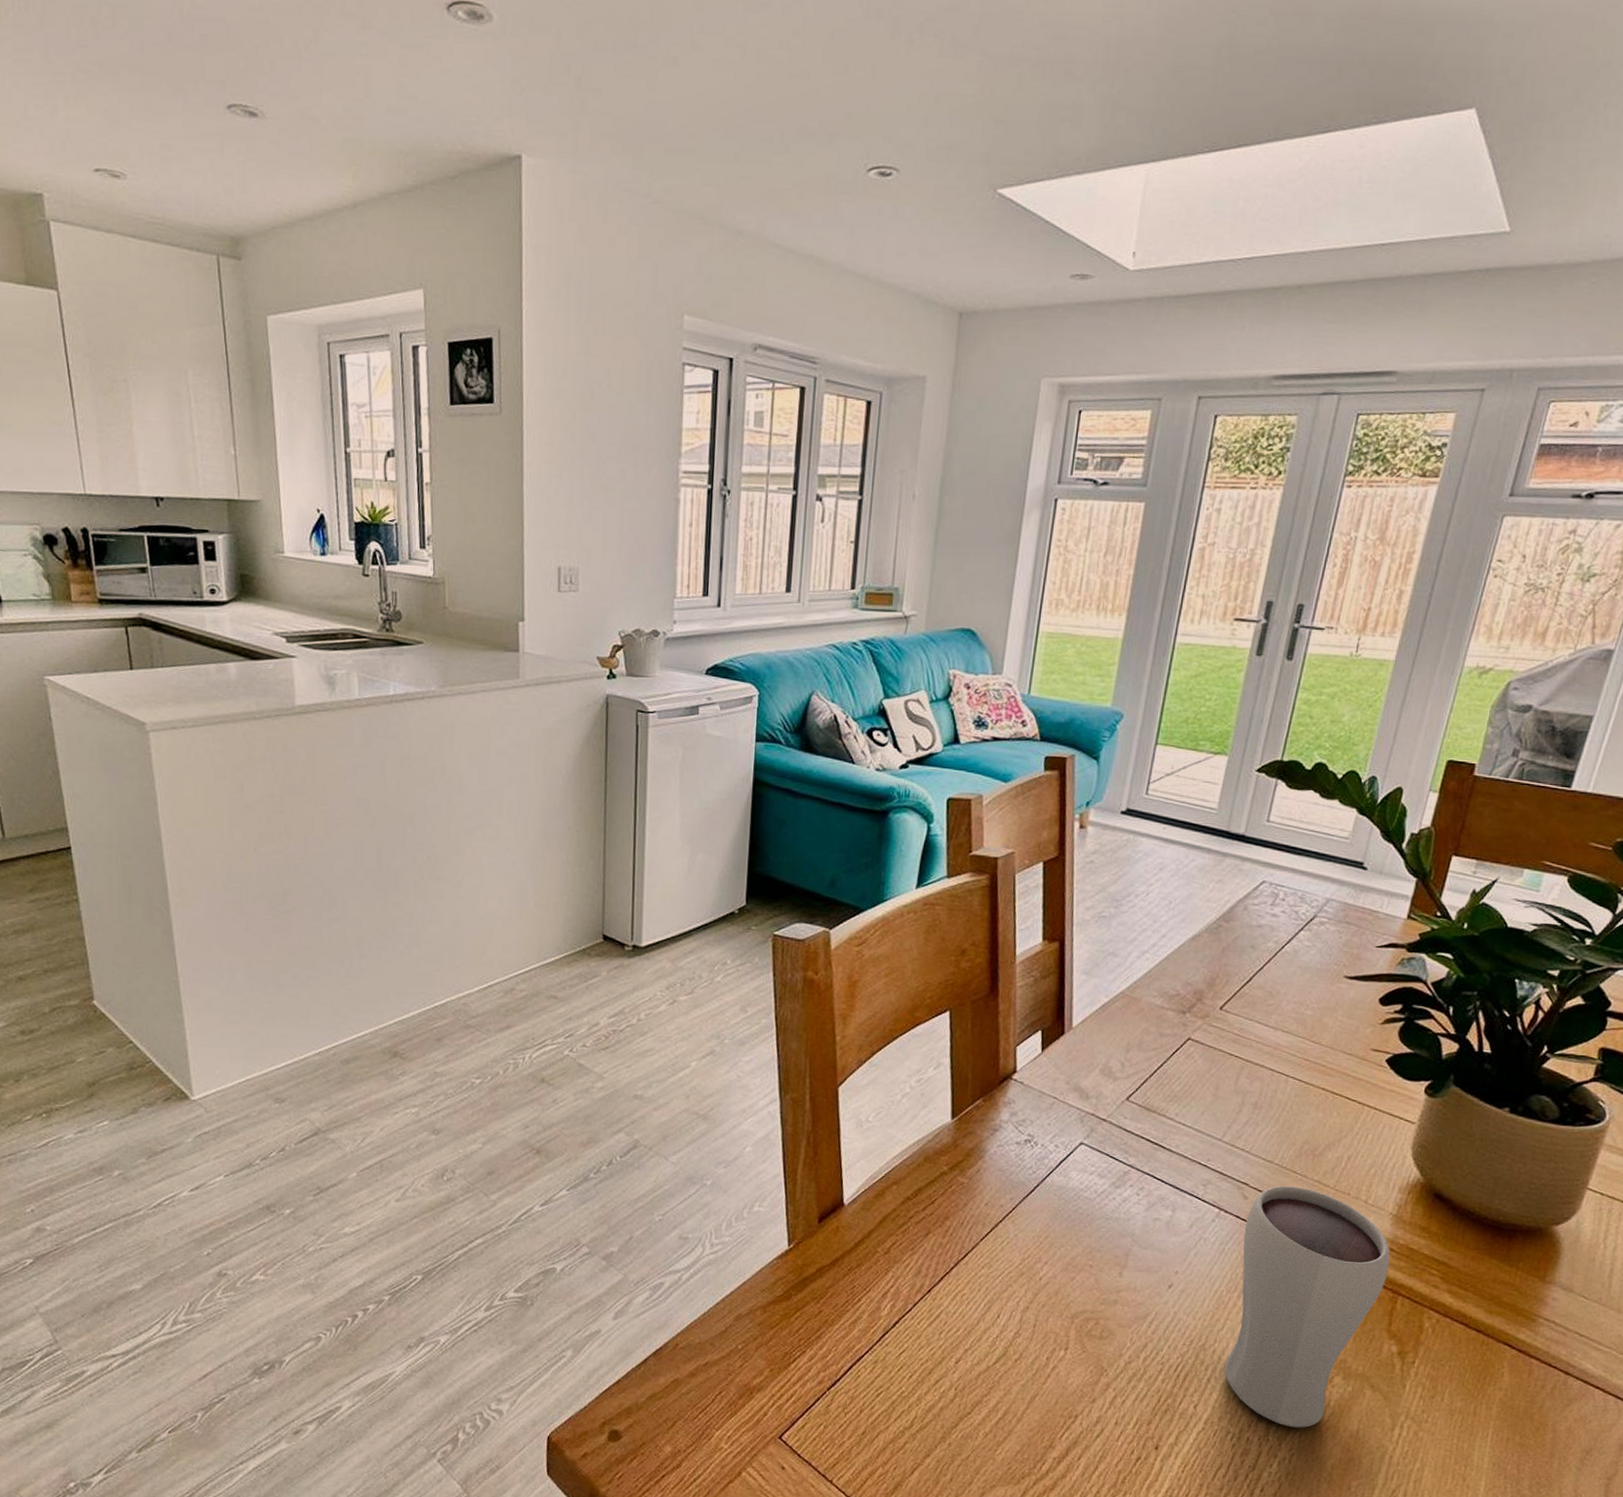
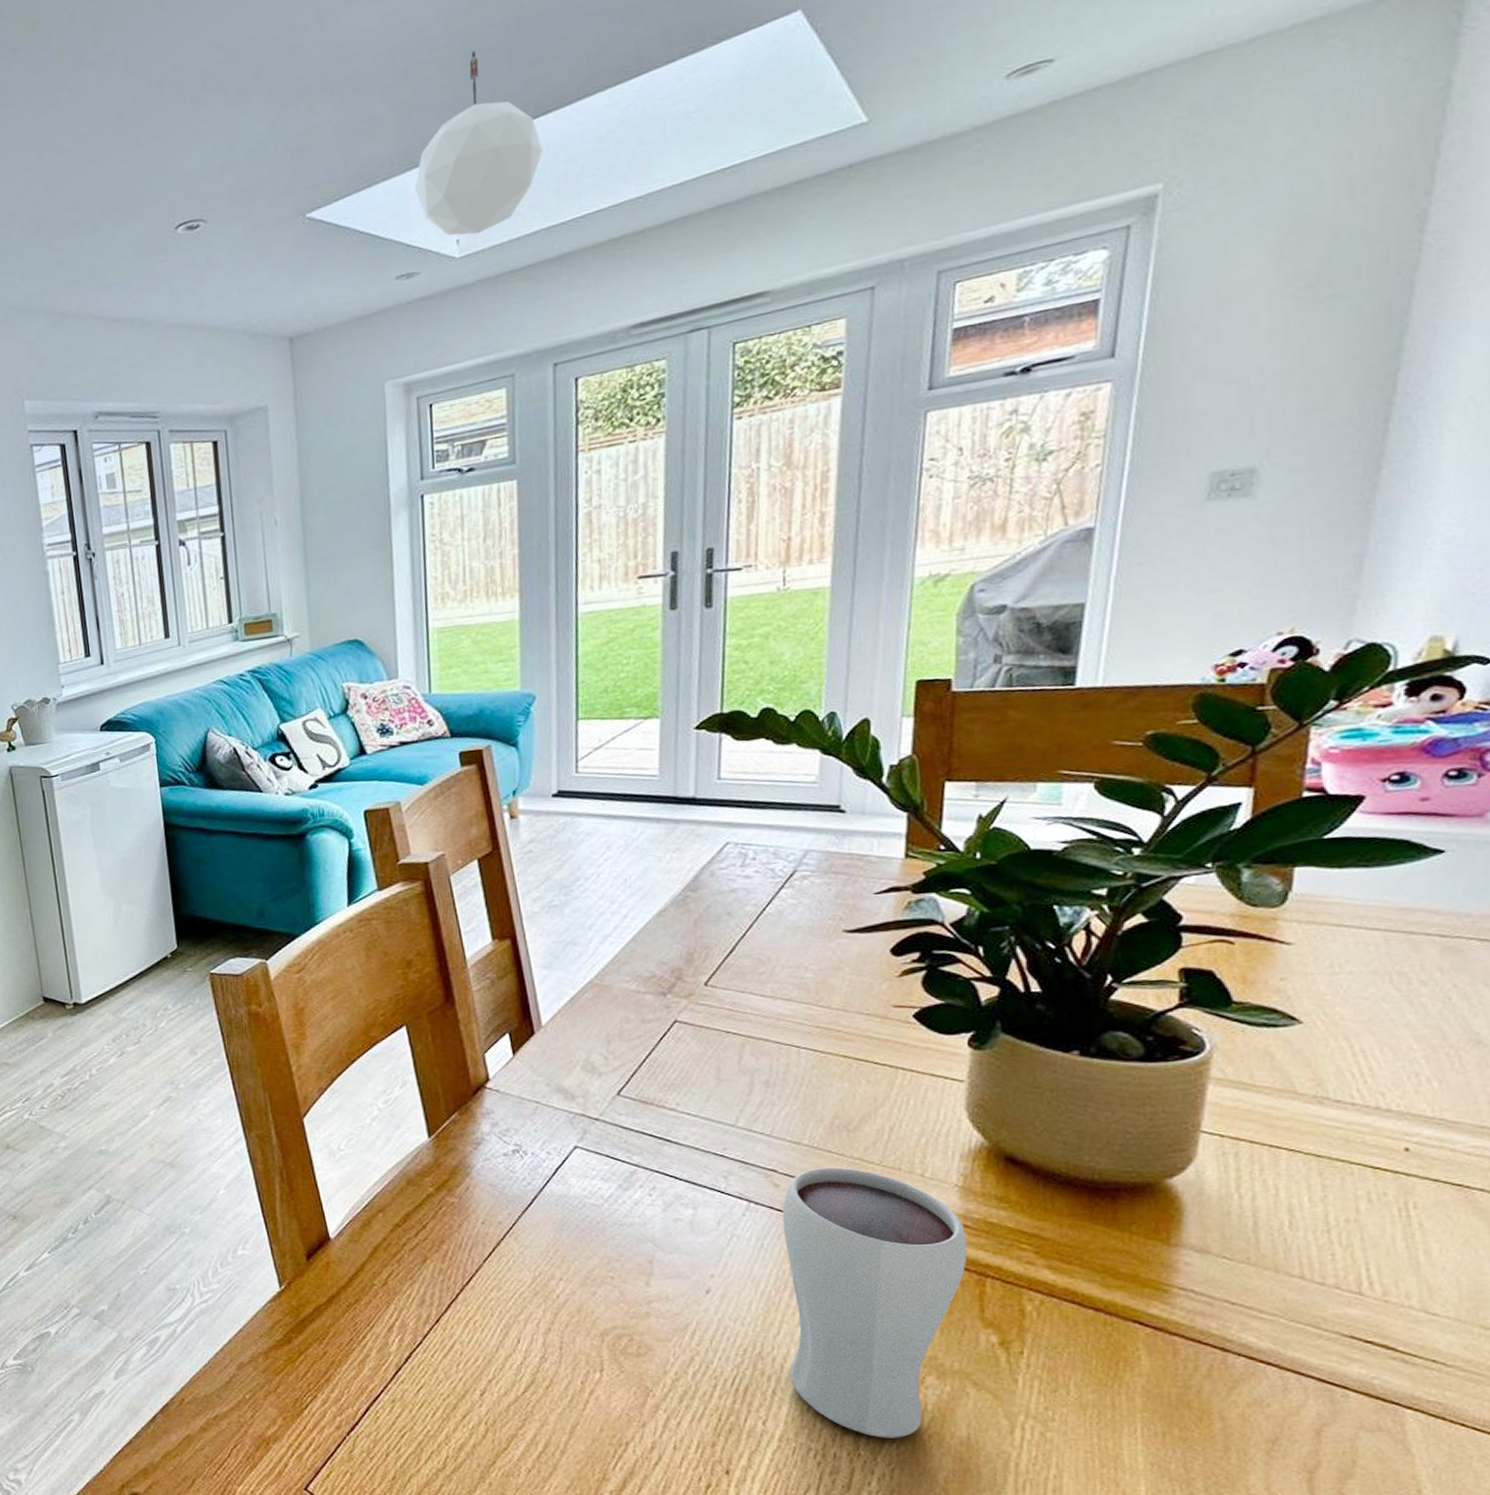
pendant light: none [1103,66,1228,251] -> present [414,51,543,236]

